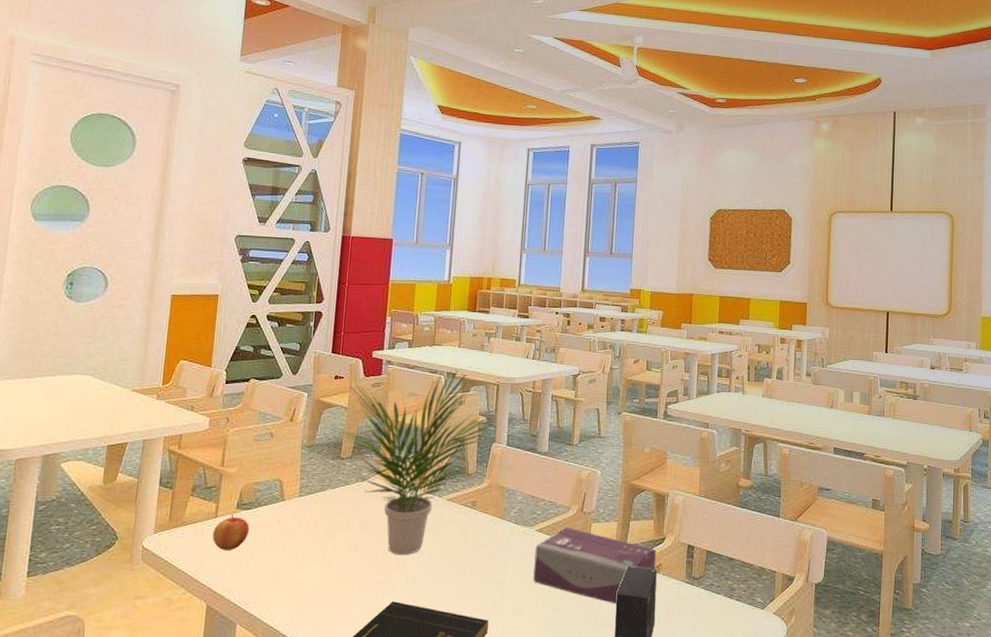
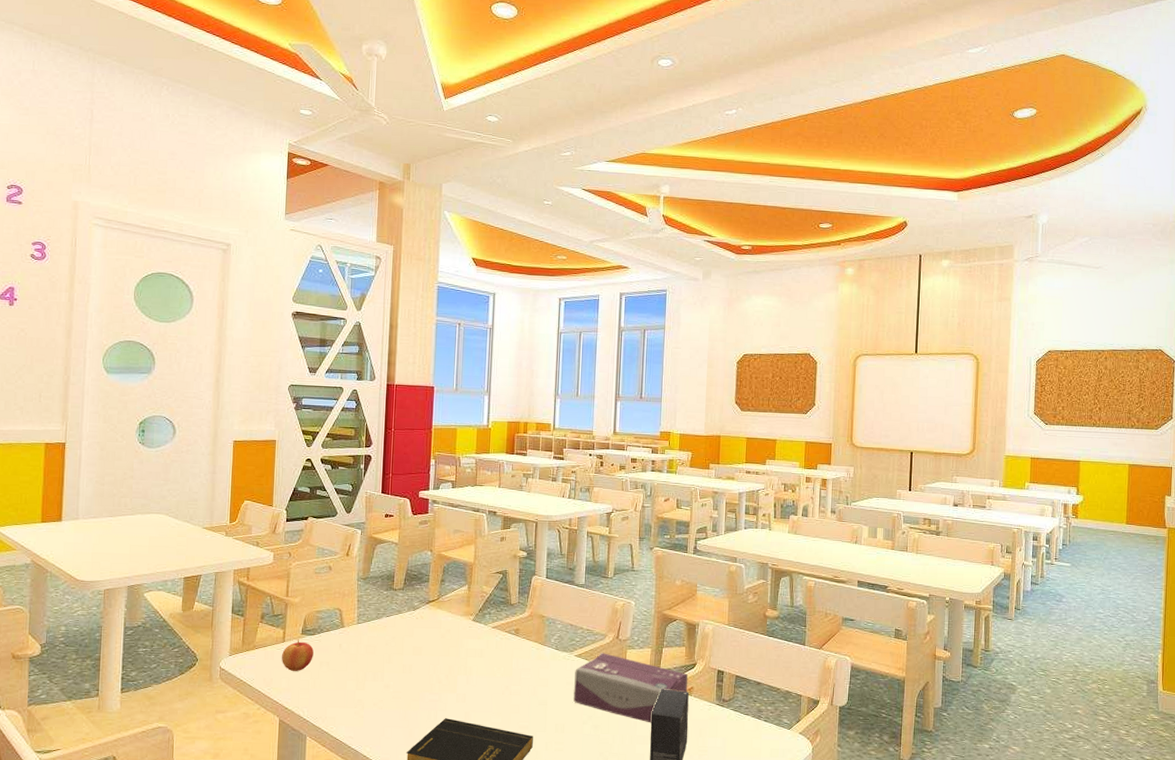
potted plant: present [332,370,494,554] -> none [385,508,534,676]

